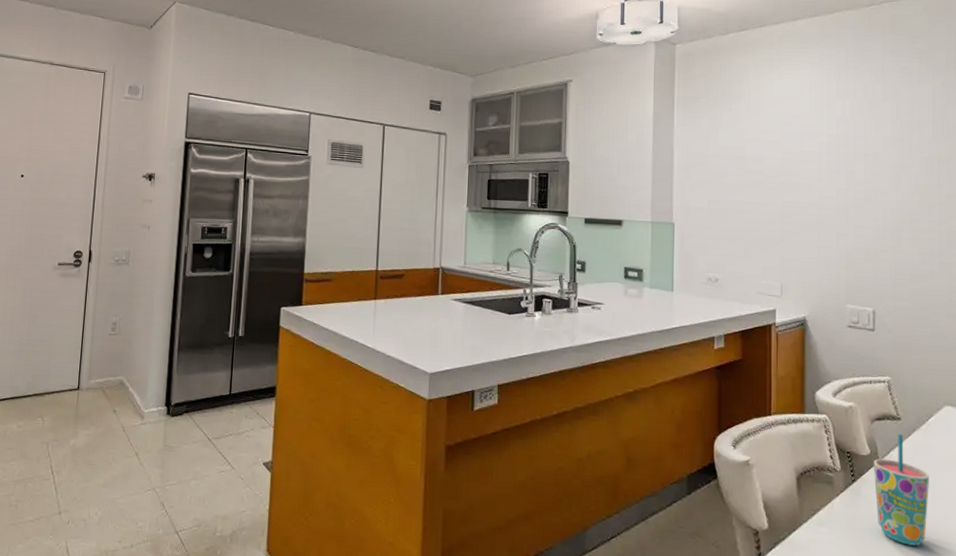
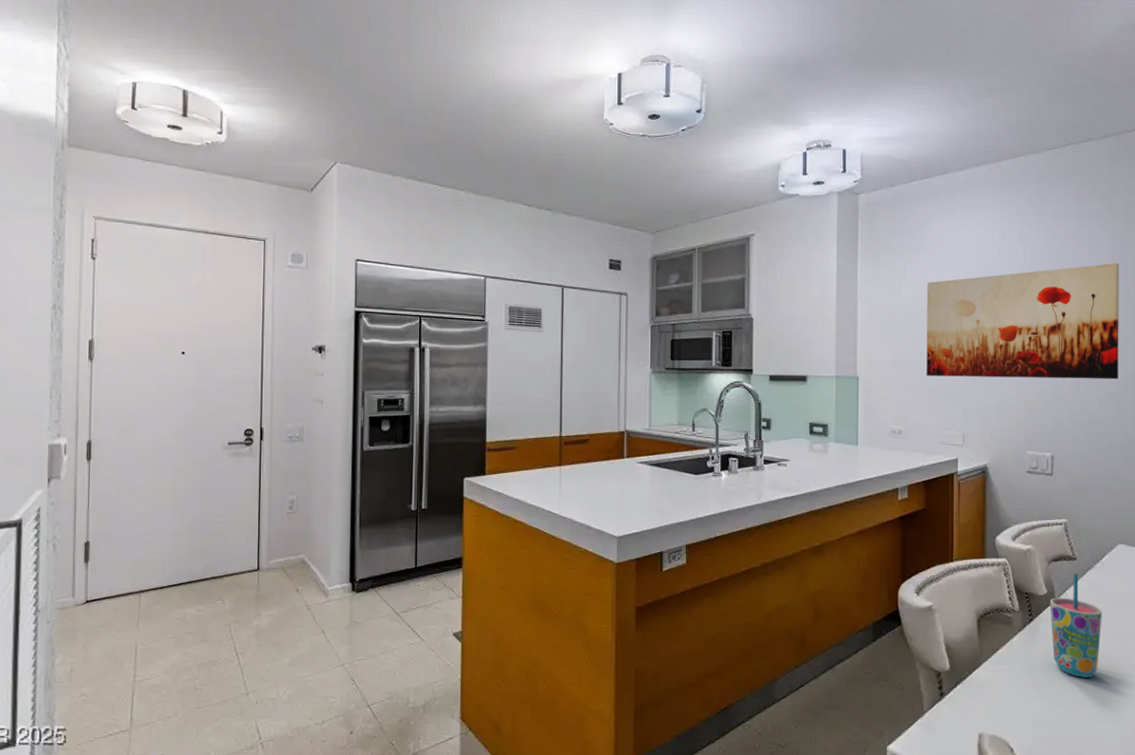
wall art: none [743,118,942,236] -> present [926,262,1120,380]

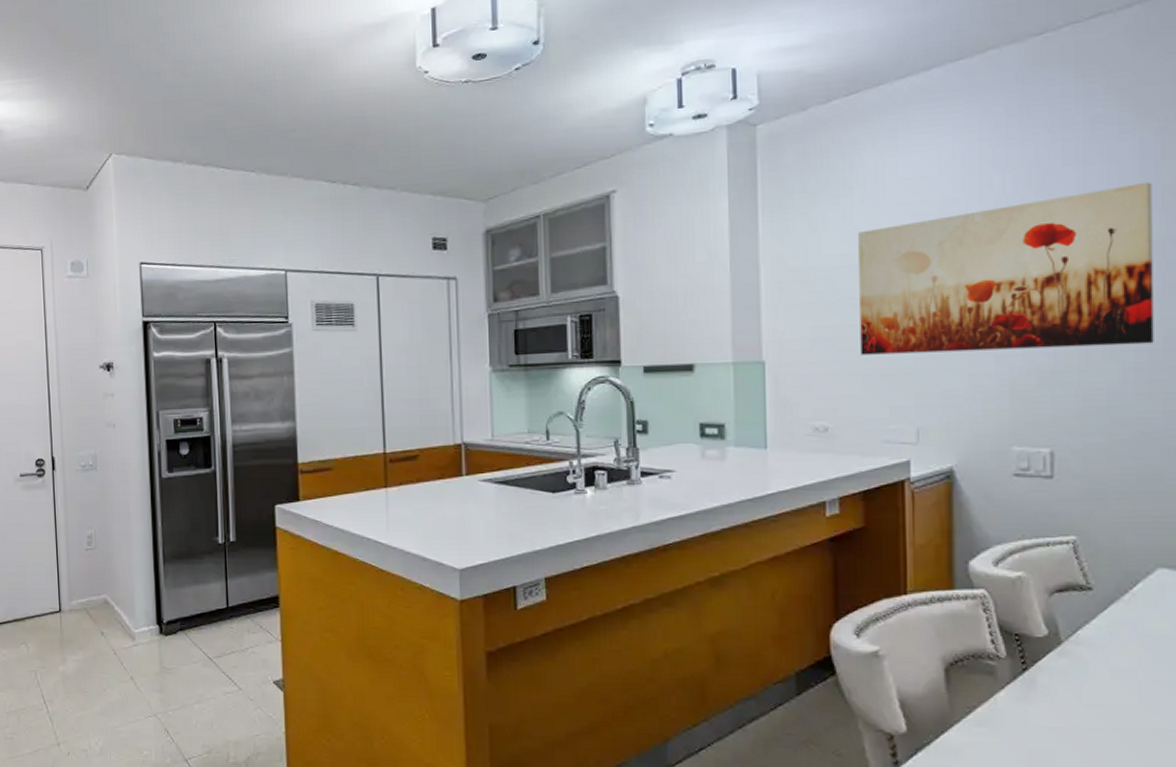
cup: present [1049,573,1102,678] -> none [1052,607,1134,746]

